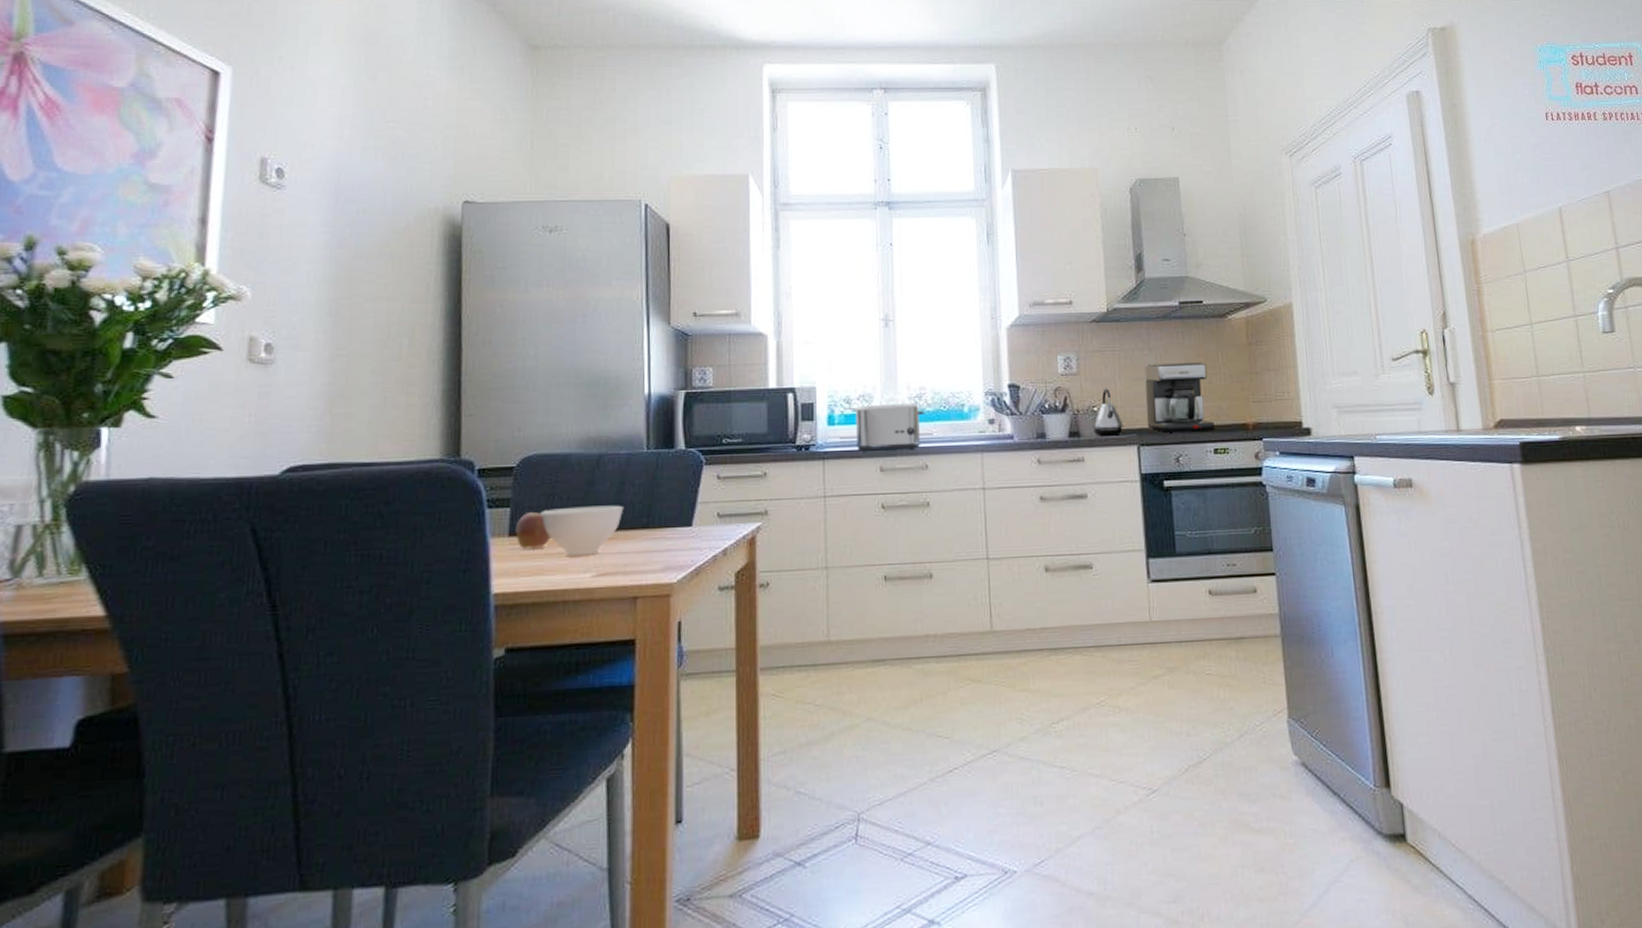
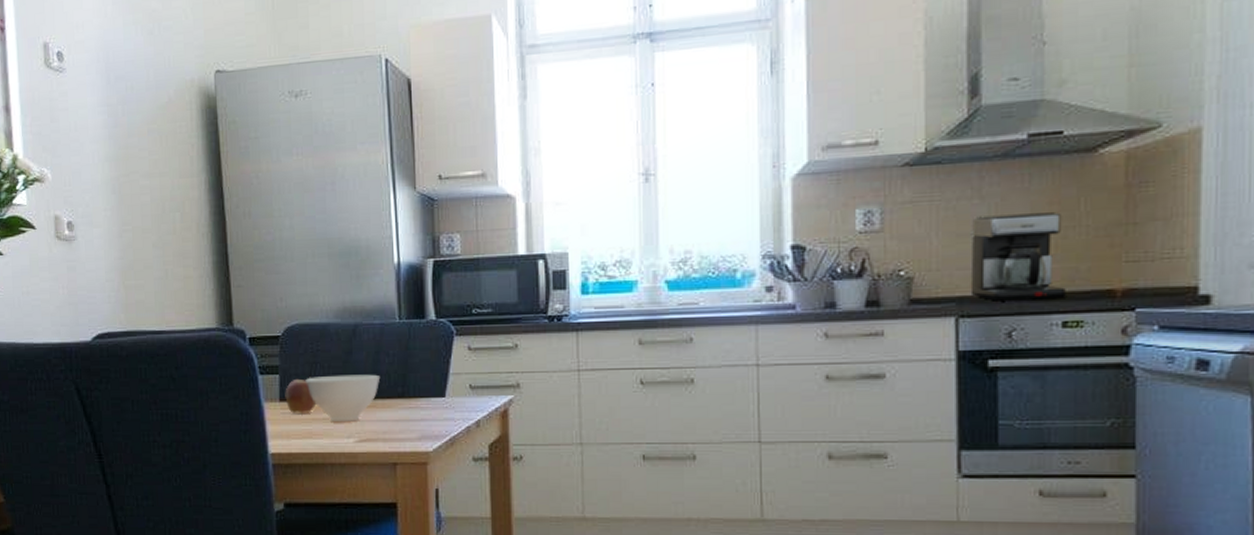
toaster: present [855,403,925,453] -> none [611,269,690,324]
kettle: present [1093,388,1123,436] -> none [898,248,937,306]

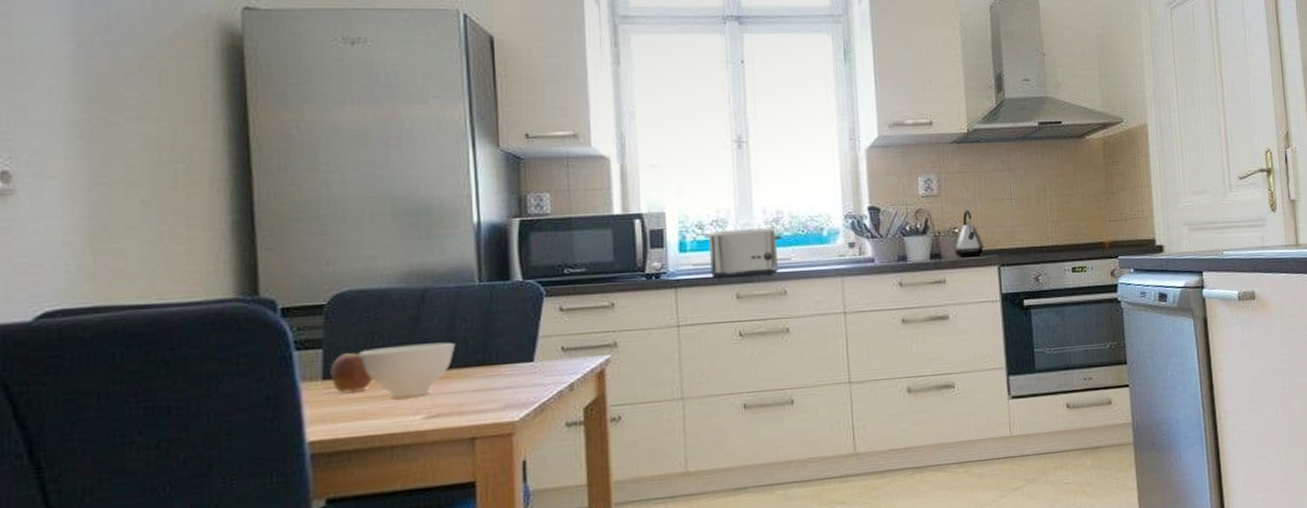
toaster: none [611,269,690,324] -> present [708,228,782,280]
kettle: none [898,248,937,306] -> present [954,209,984,258]
coffee maker: present [970,212,1066,301] -> none [1005,183,1073,253]

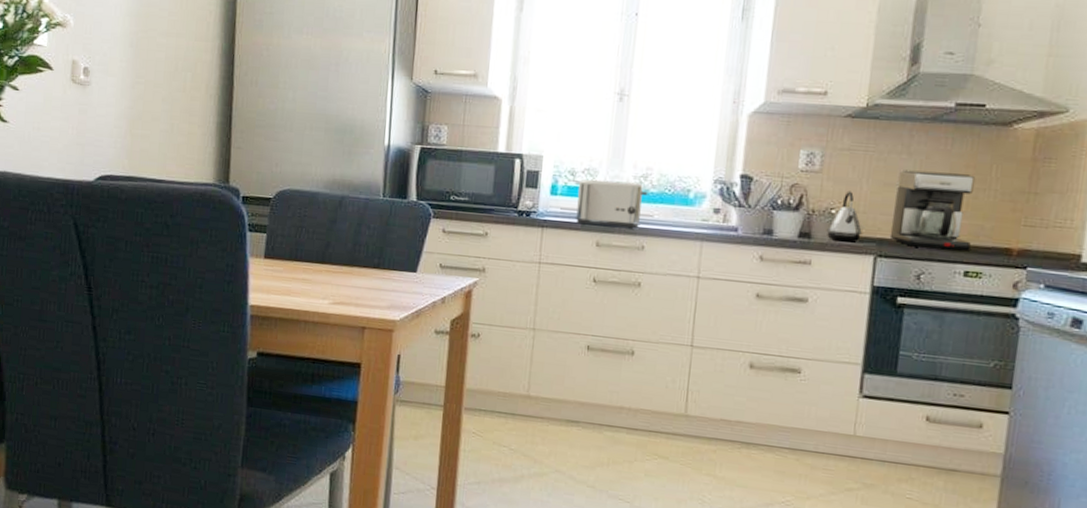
fruit: present [330,347,373,393] -> none [269,238,298,272]
bowl: present [358,342,456,399] -> none [290,239,360,285]
coffee maker: none [1005,183,1073,253] -> present [889,170,976,251]

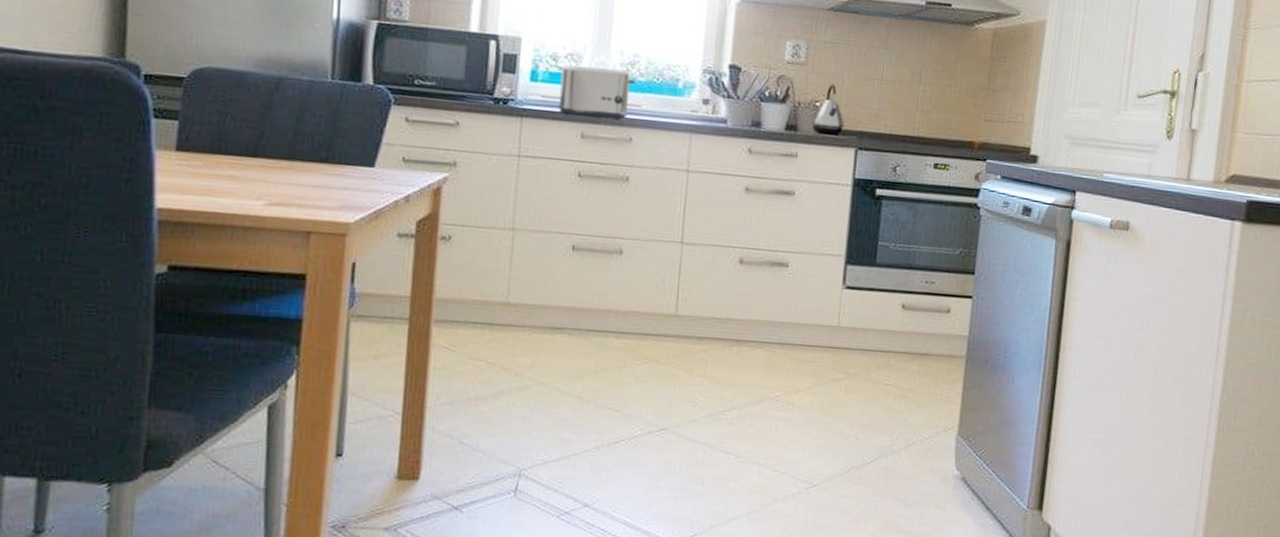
coffee maker: present [889,170,976,251] -> none [869,64,944,144]

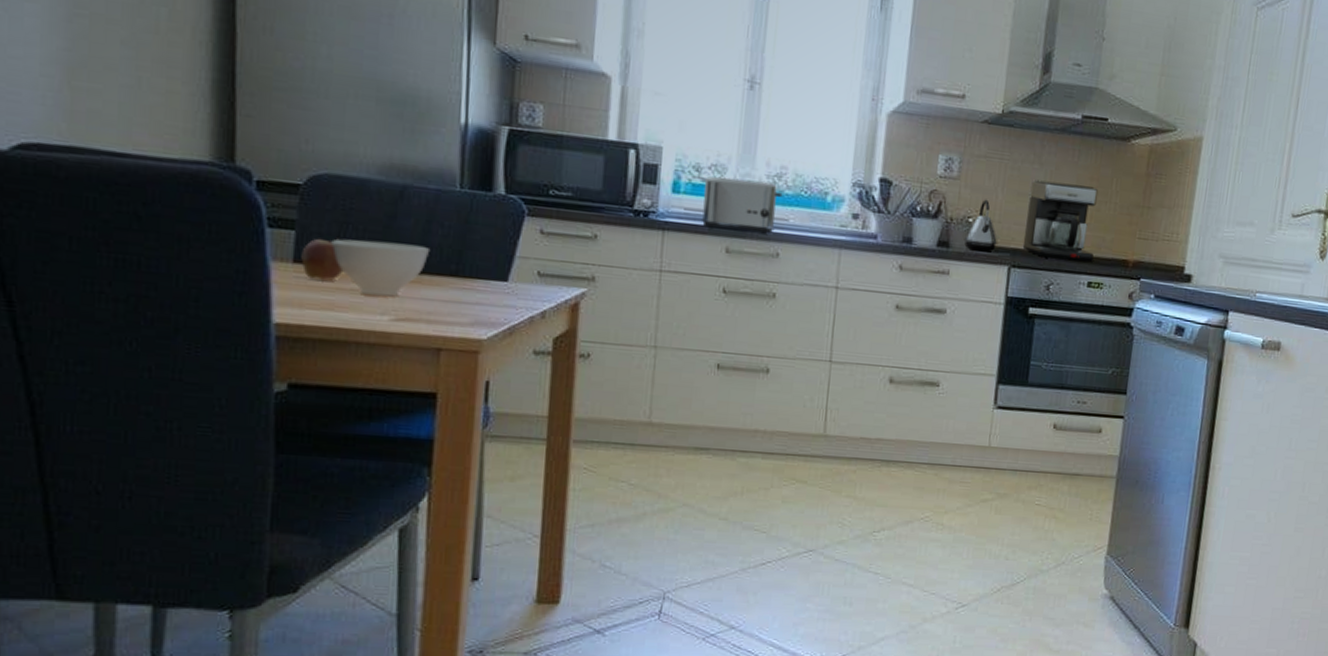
fruit: none [183,126,222,168] -> present [301,237,344,281]
bowl: none [211,128,303,183] -> present [331,239,431,297]
coffee maker: none [869,64,944,144] -> present [1022,180,1099,262]

